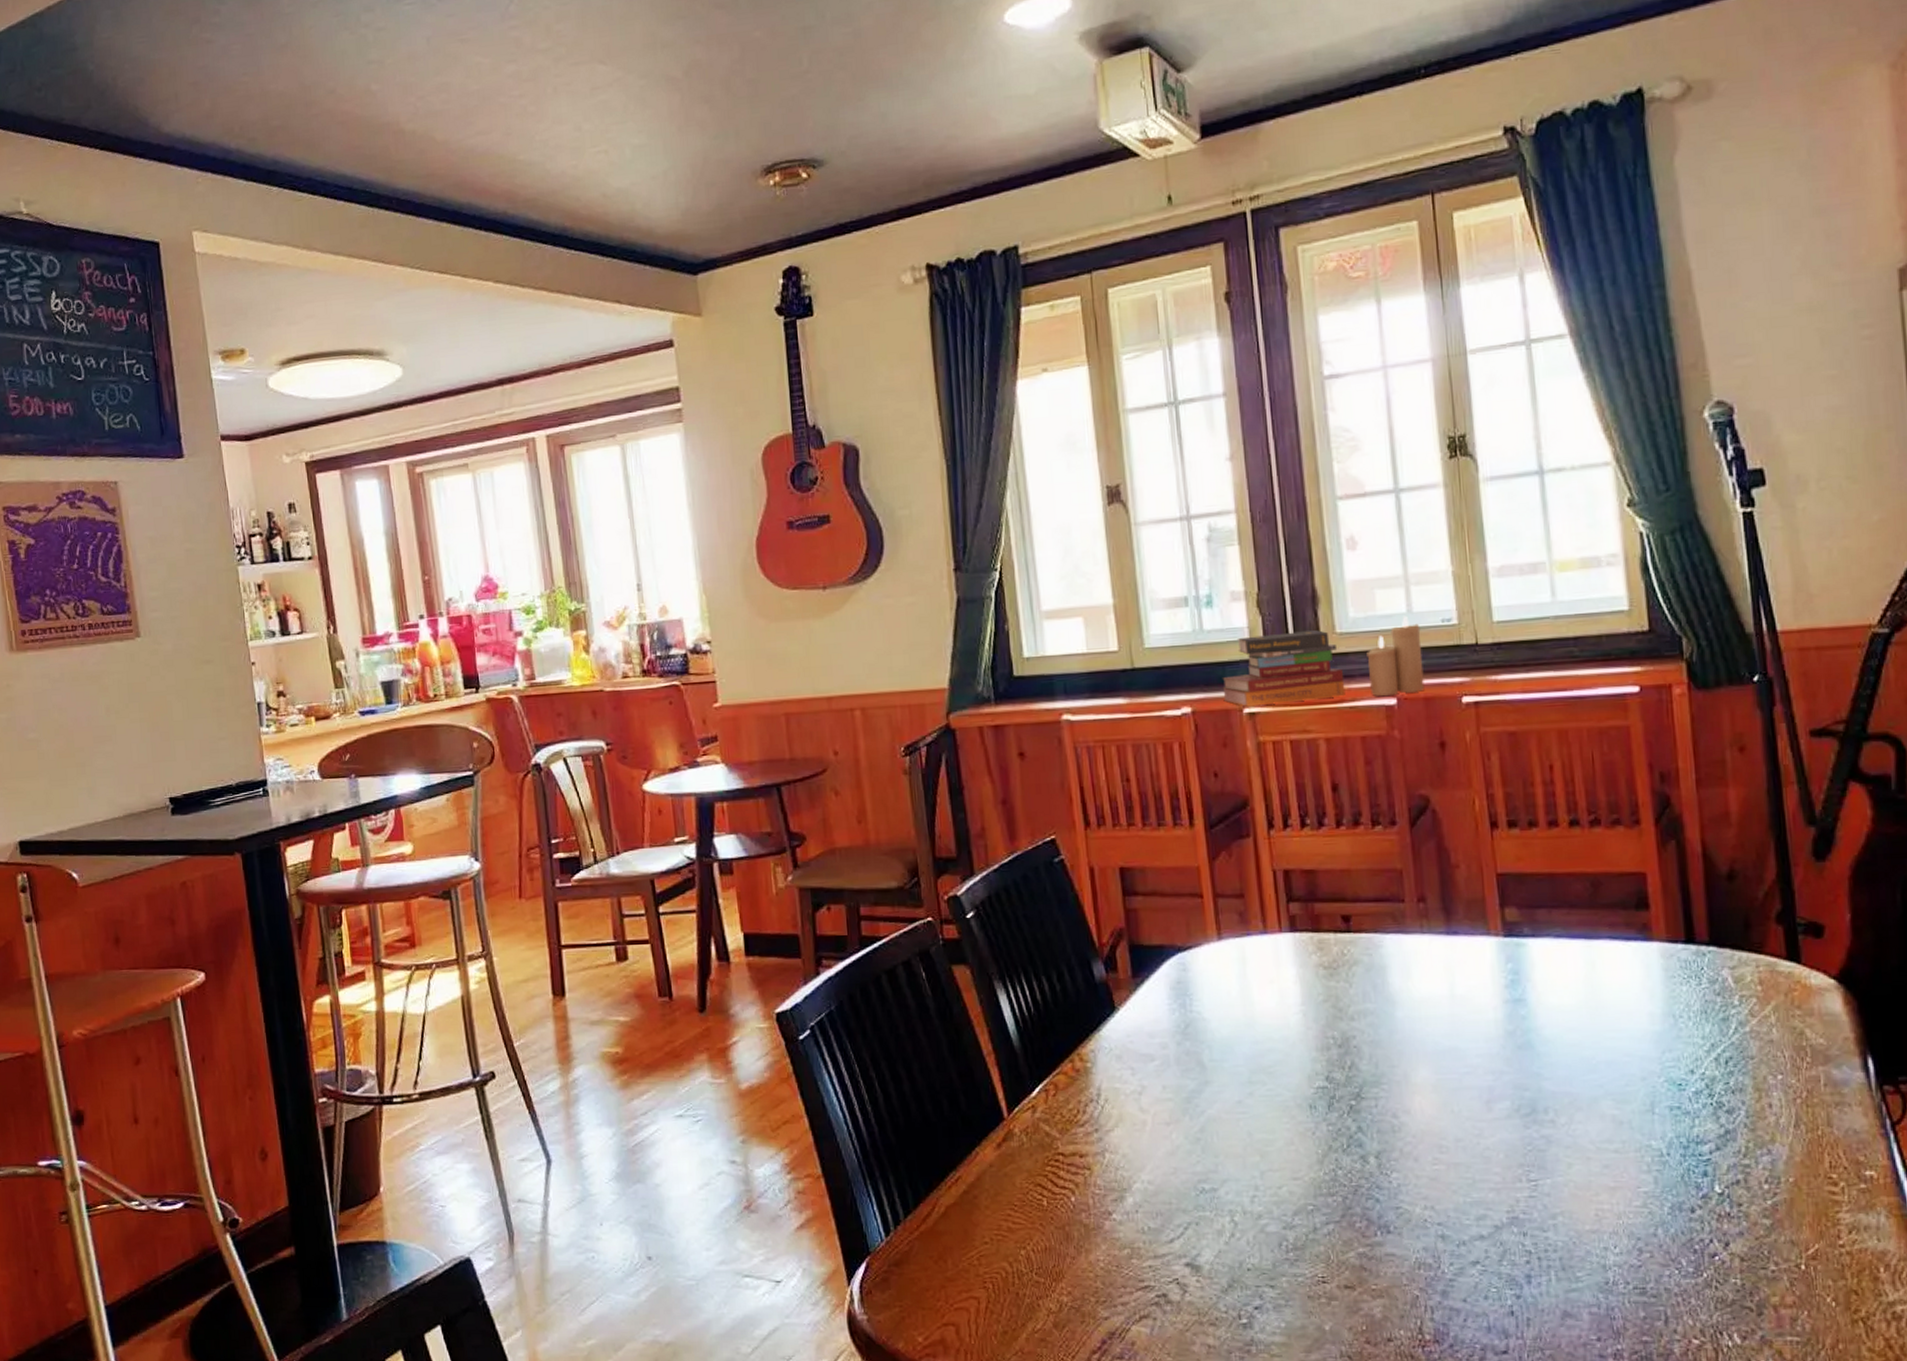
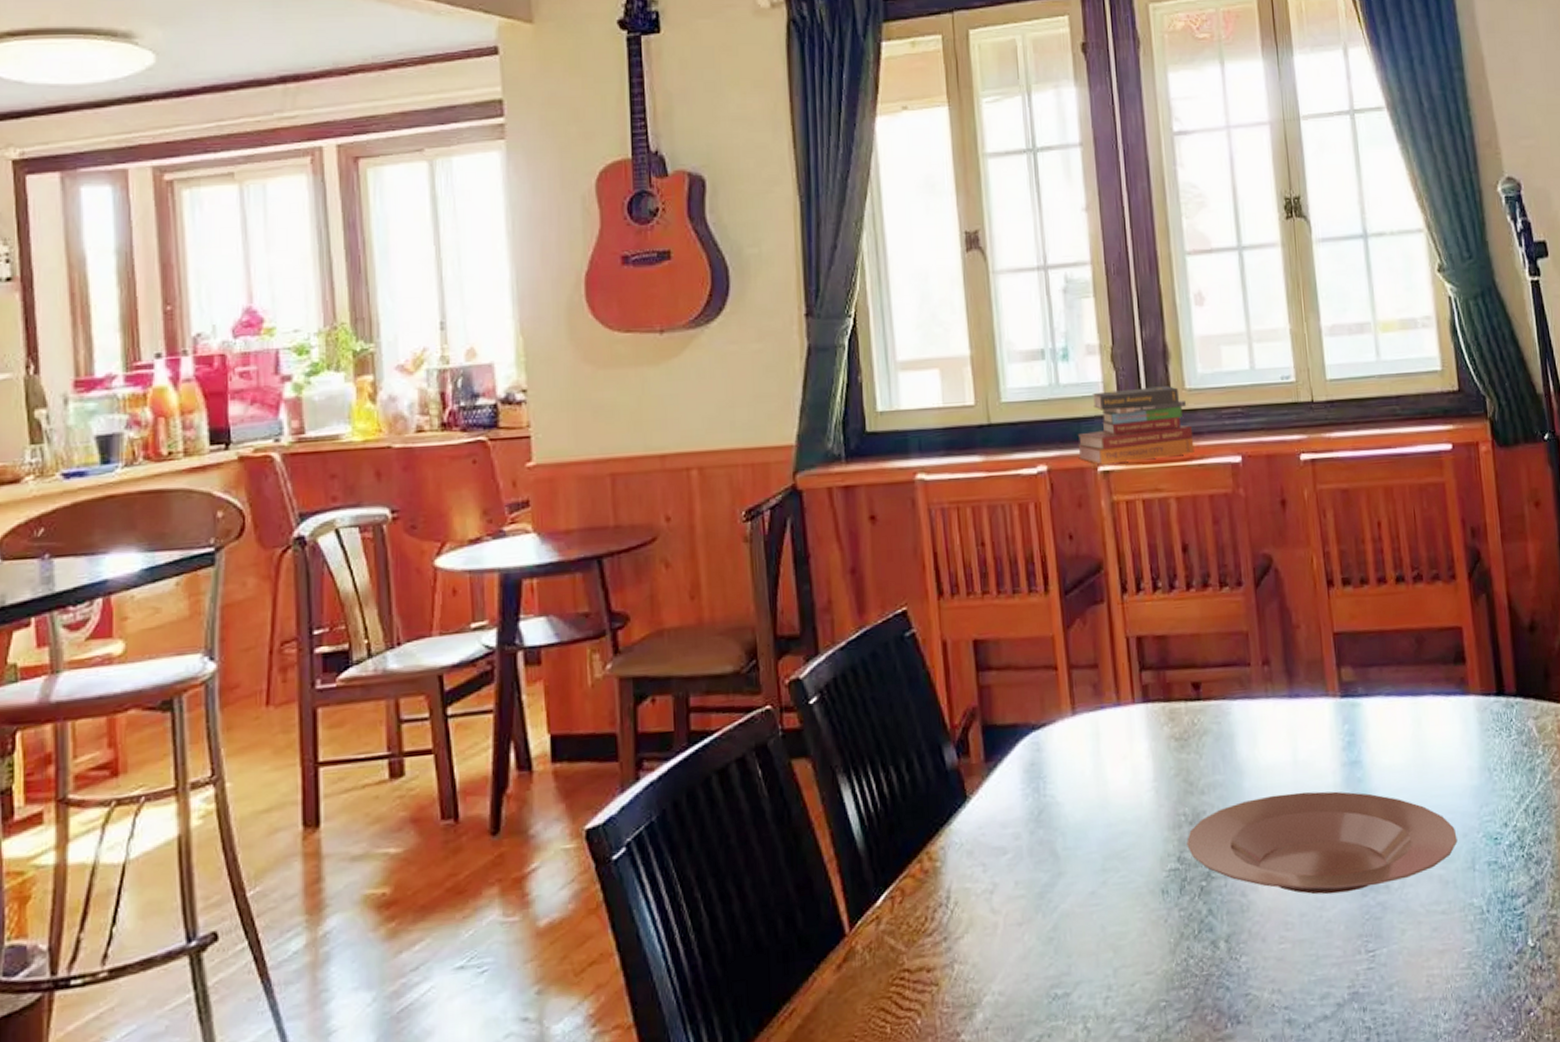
plate: none [1335,1025,1635,1124] -> present [1187,791,1458,895]
candle: present [1366,616,1425,696] -> none [1214,372,1267,453]

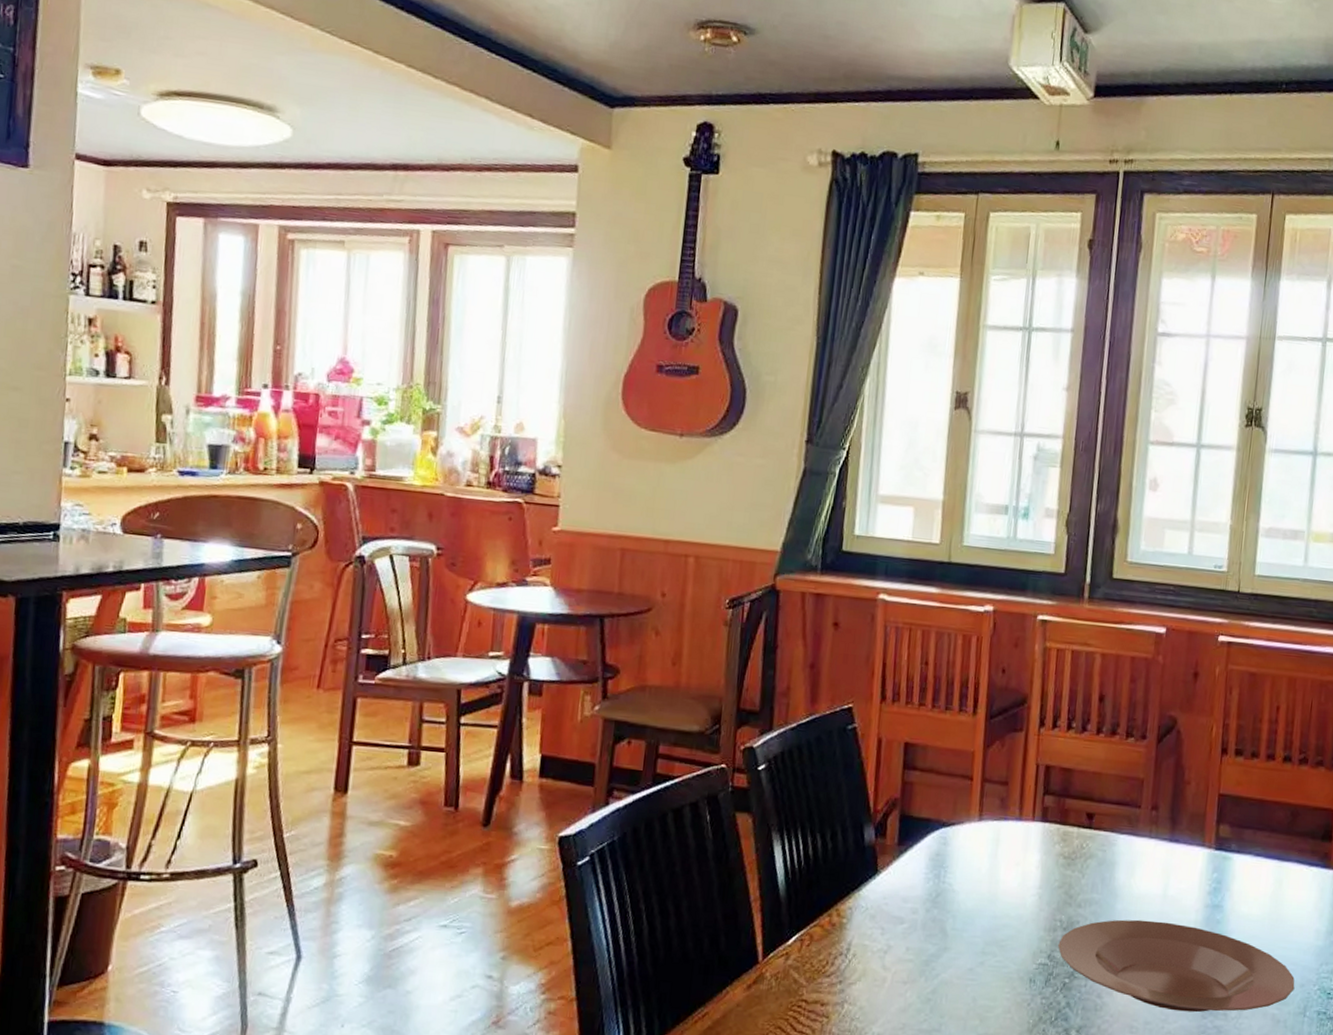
books: present [1077,386,1194,465] -> none [1022,551,1127,619]

